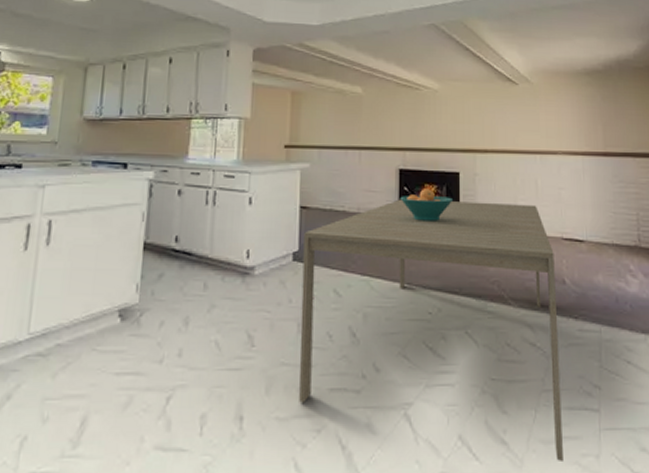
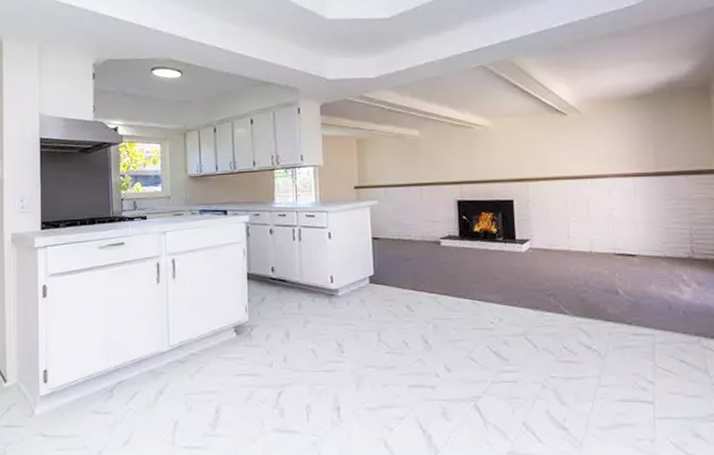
dining table: present [299,199,563,463] -> none [377,225,620,445]
fruit bowl: present [399,189,452,221] -> none [459,216,508,245]

